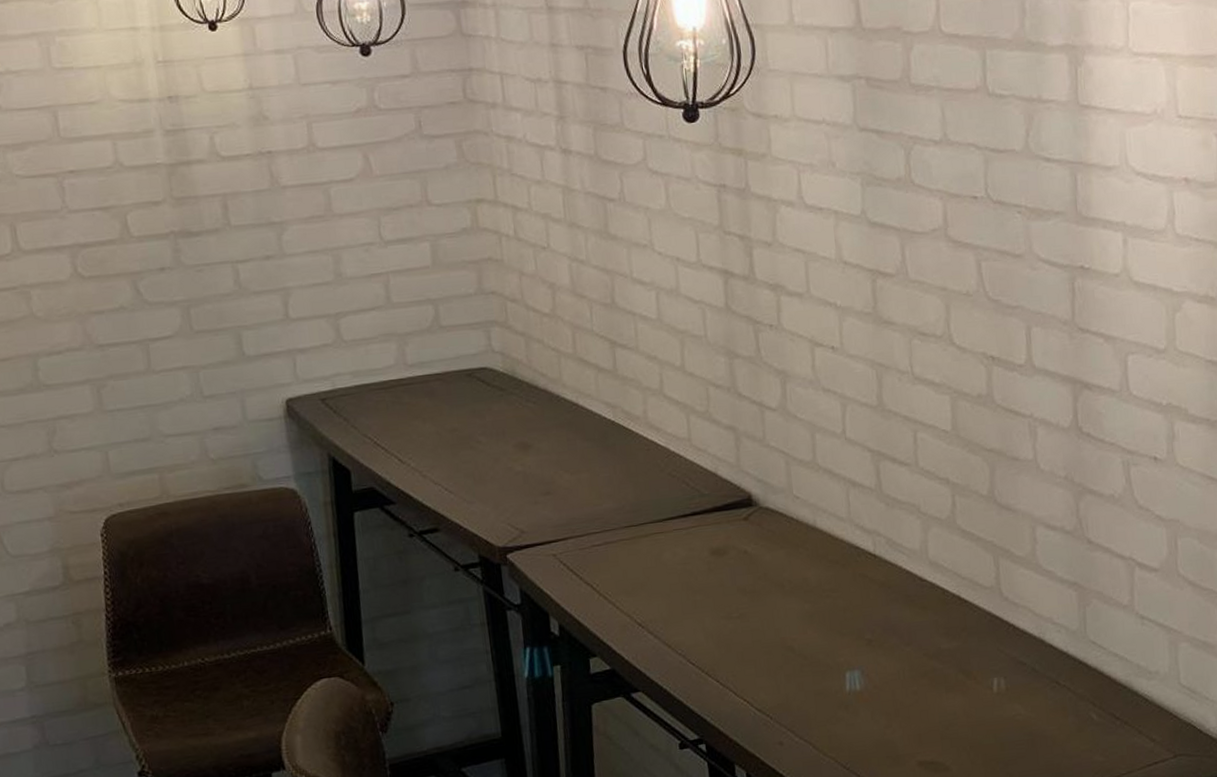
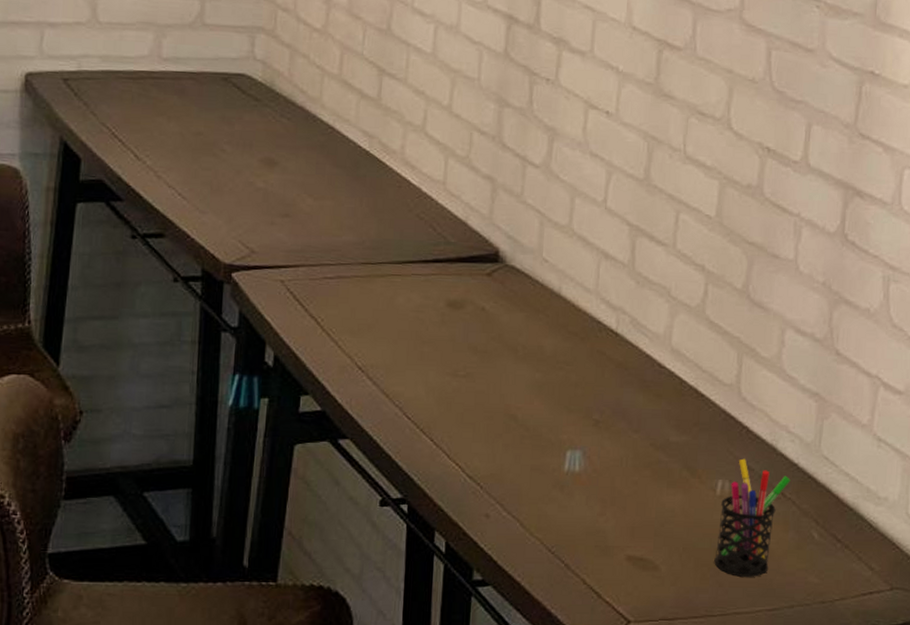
pen holder: none [999,654,1063,766] -> present [714,458,791,577]

